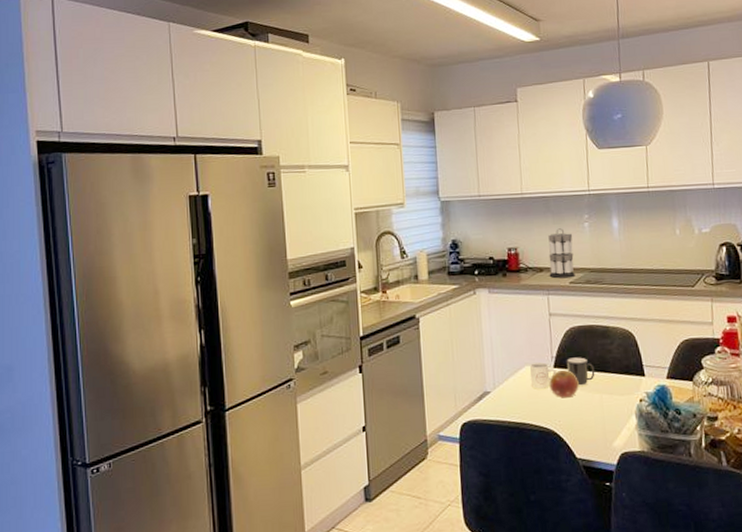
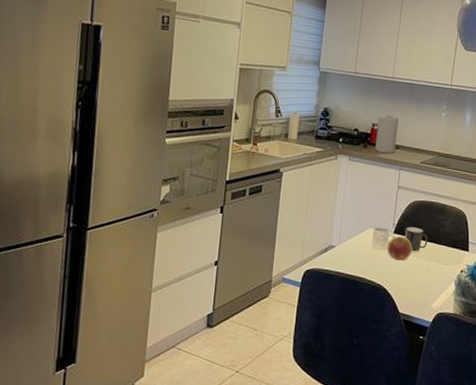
paper towel holder: none [513,236,539,280] -> present [375,115,399,154]
spice rack: present [548,228,575,279] -> none [404,113,431,158]

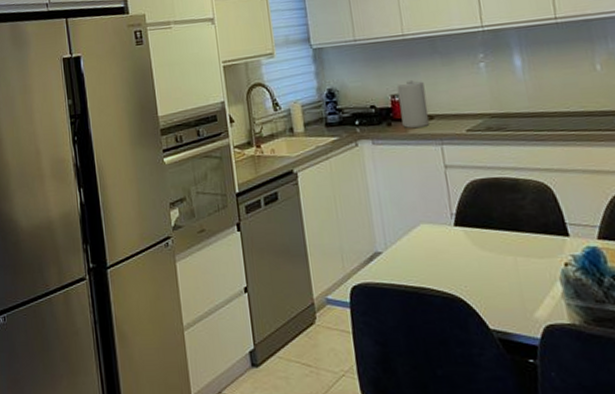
mug: present [371,227,395,251] -> none [426,220,458,251]
fruit: present [387,236,413,261] -> none [450,229,487,261]
mug: present [404,227,428,253] -> none [469,214,506,248]

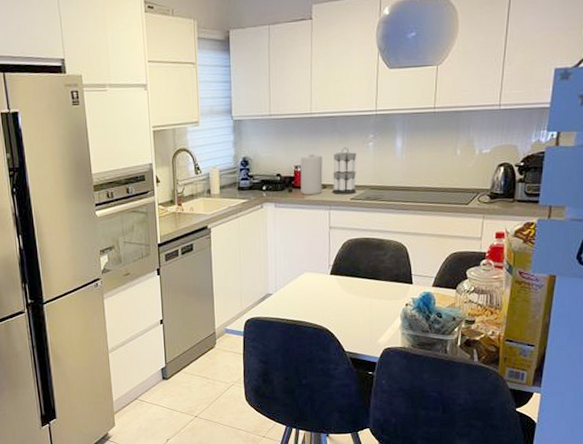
spice rack: none [437,70,473,126] -> present [332,147,357,195]

